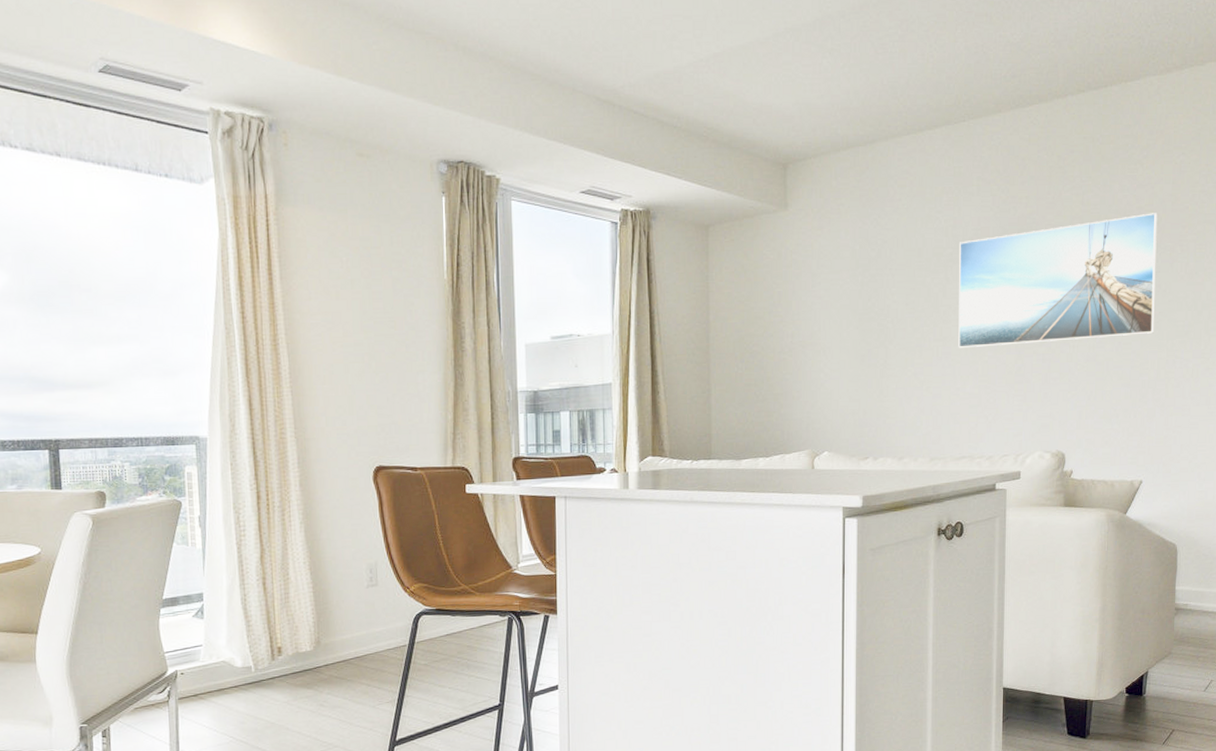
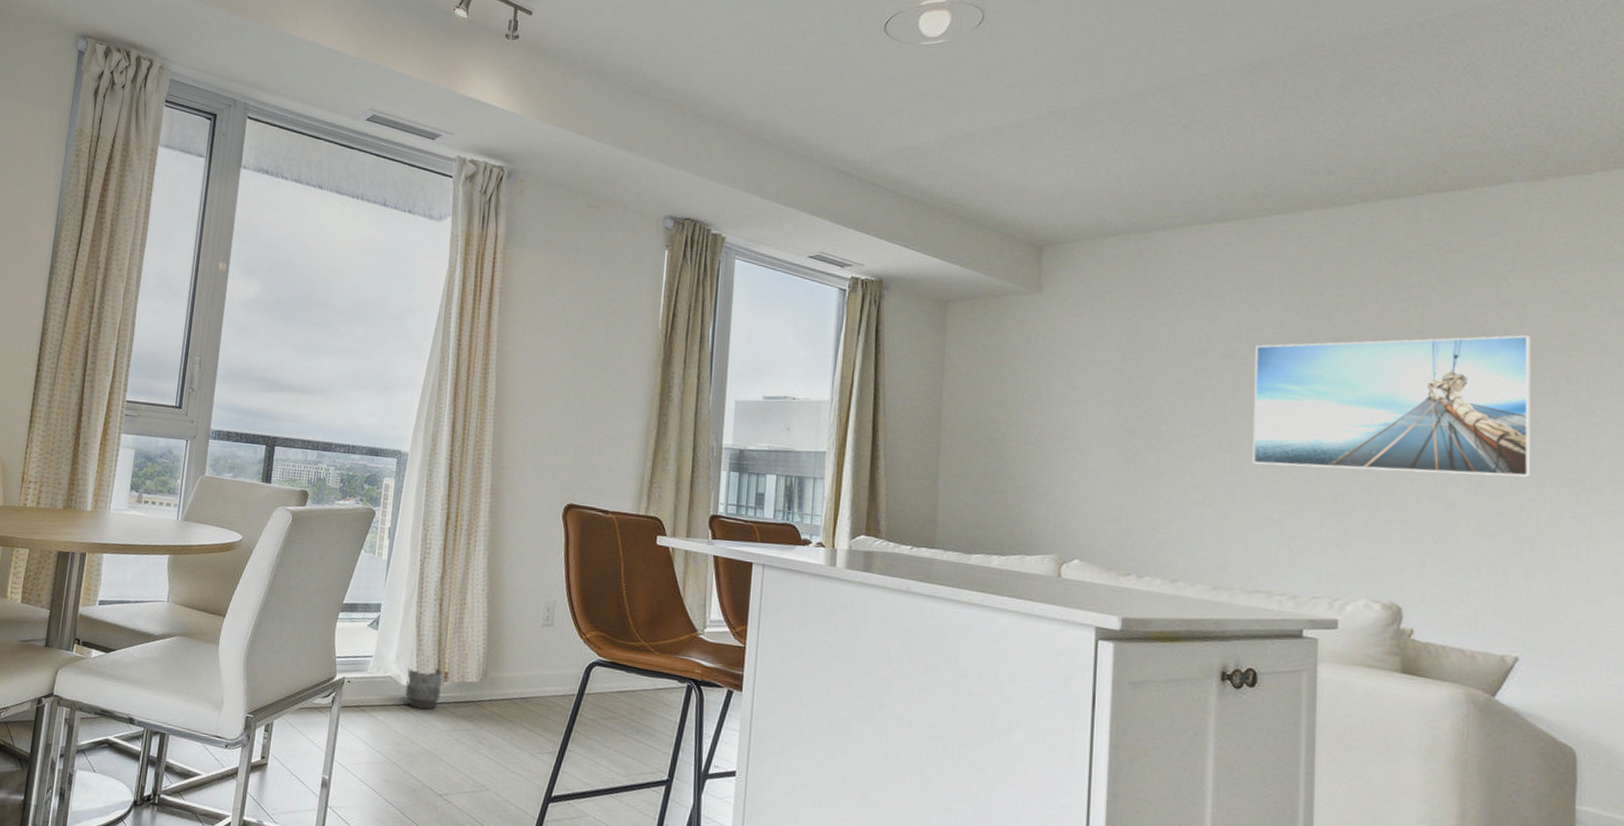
planter: none [240,644,278,687] -> present [405,667,443,711]

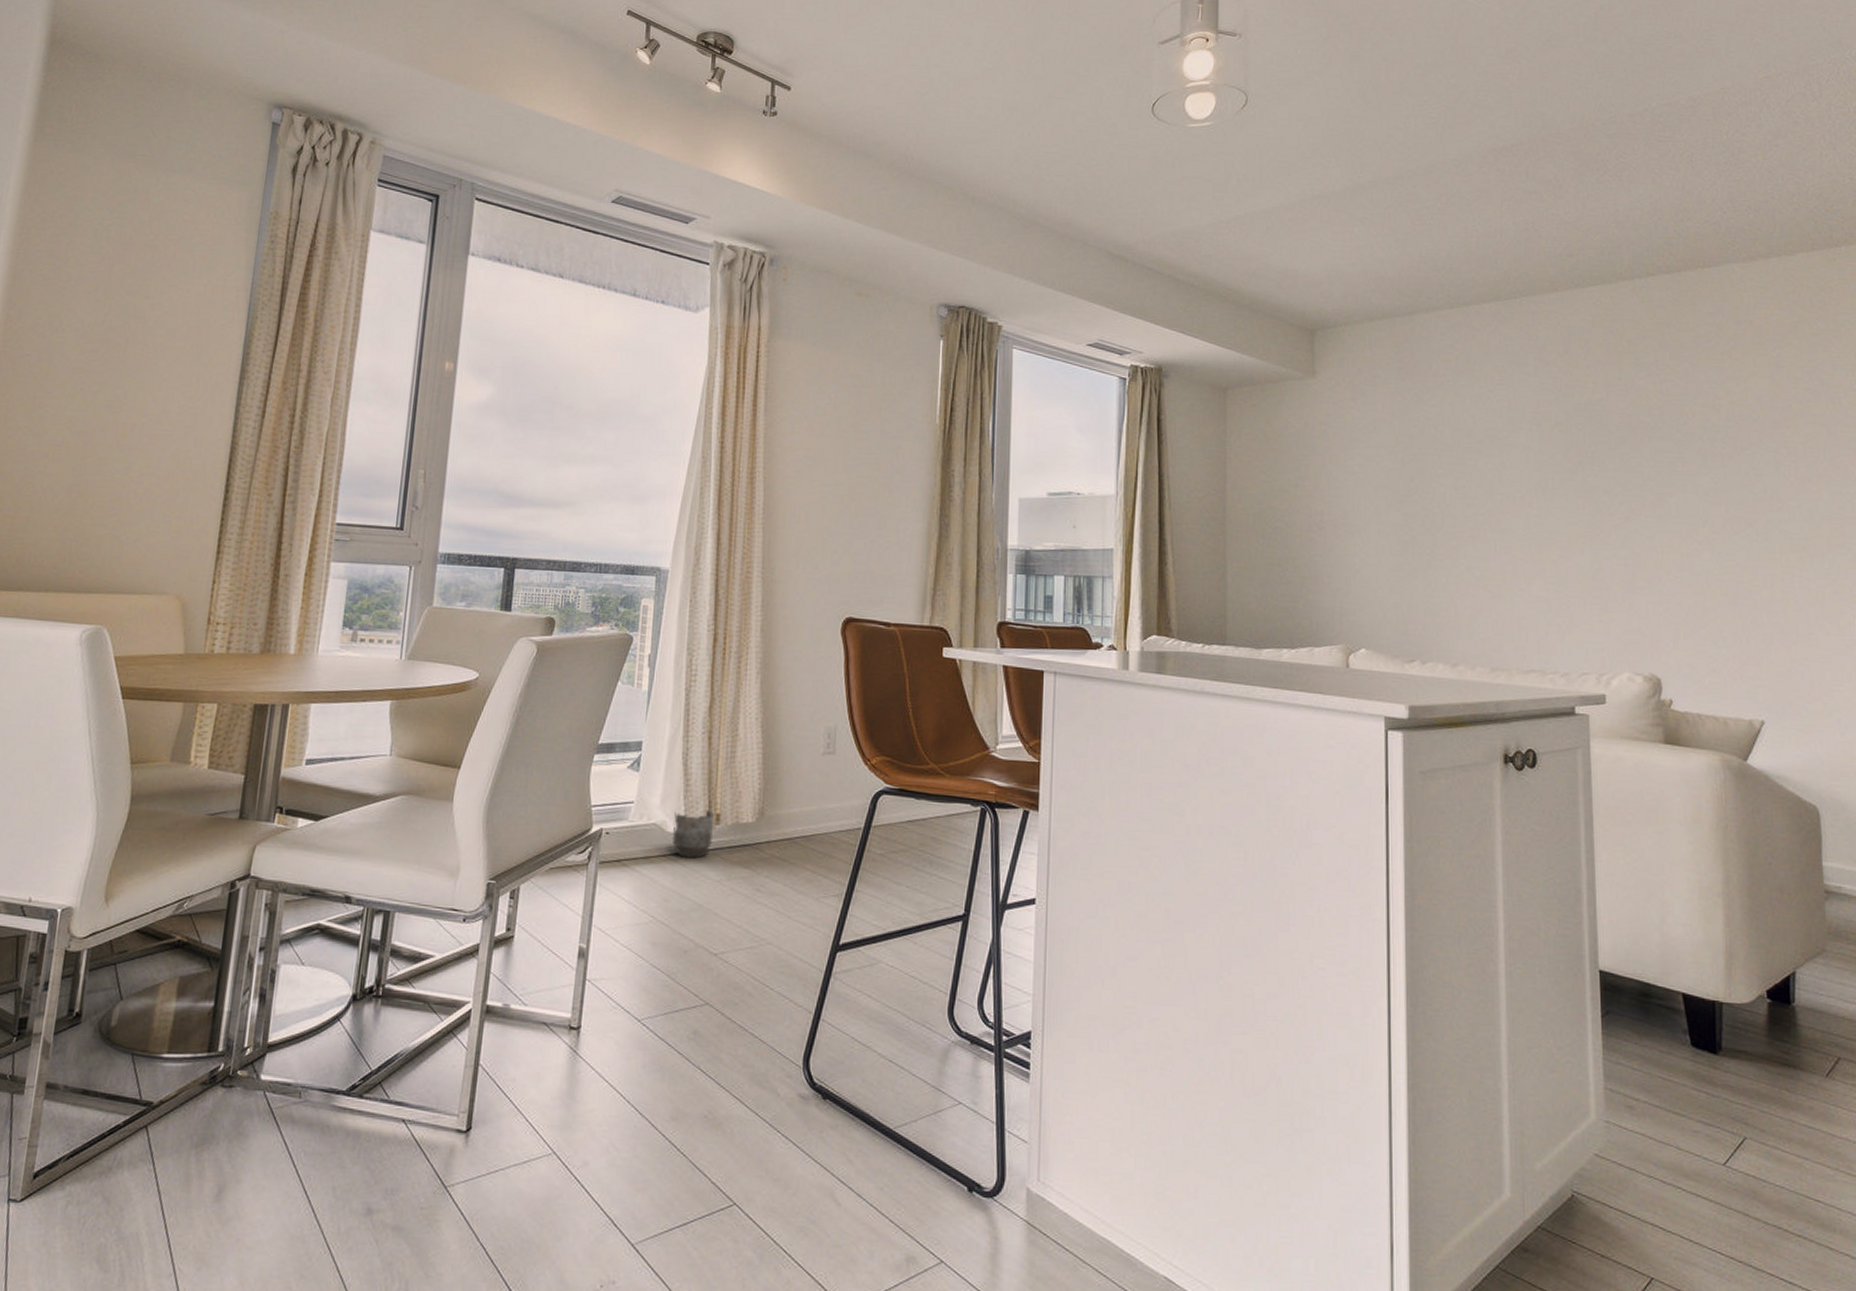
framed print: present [1253,335,1531,478] -> none [1516,409,1762,545]

